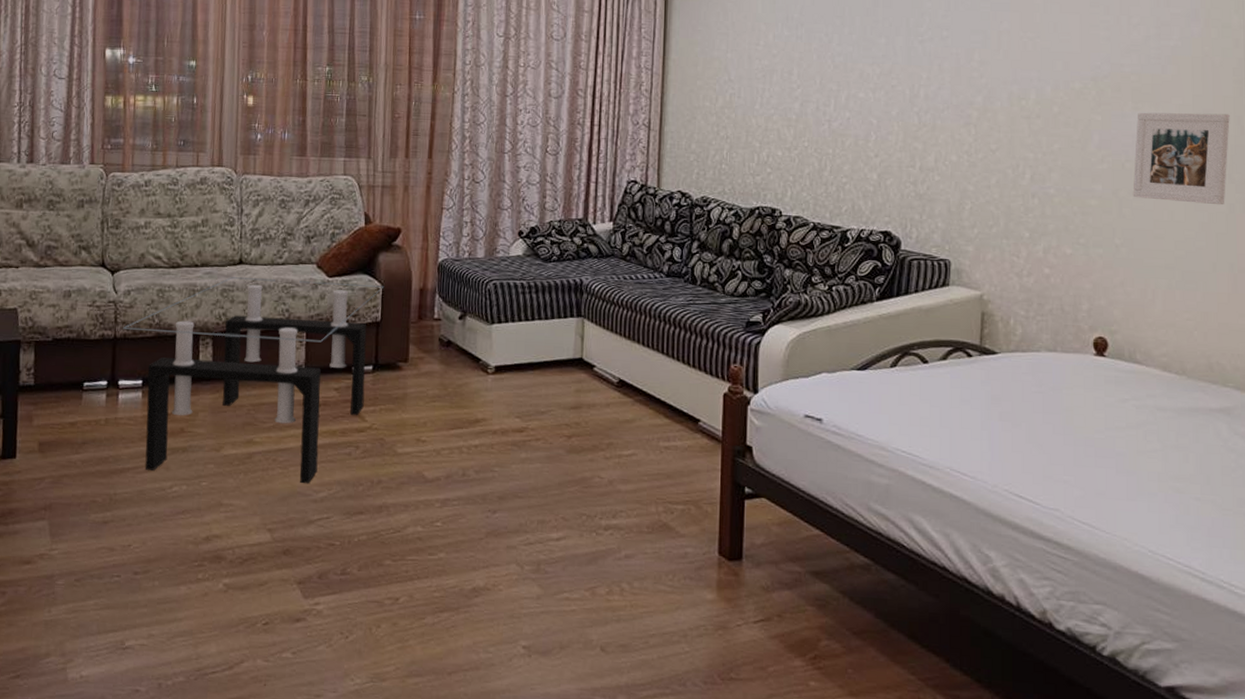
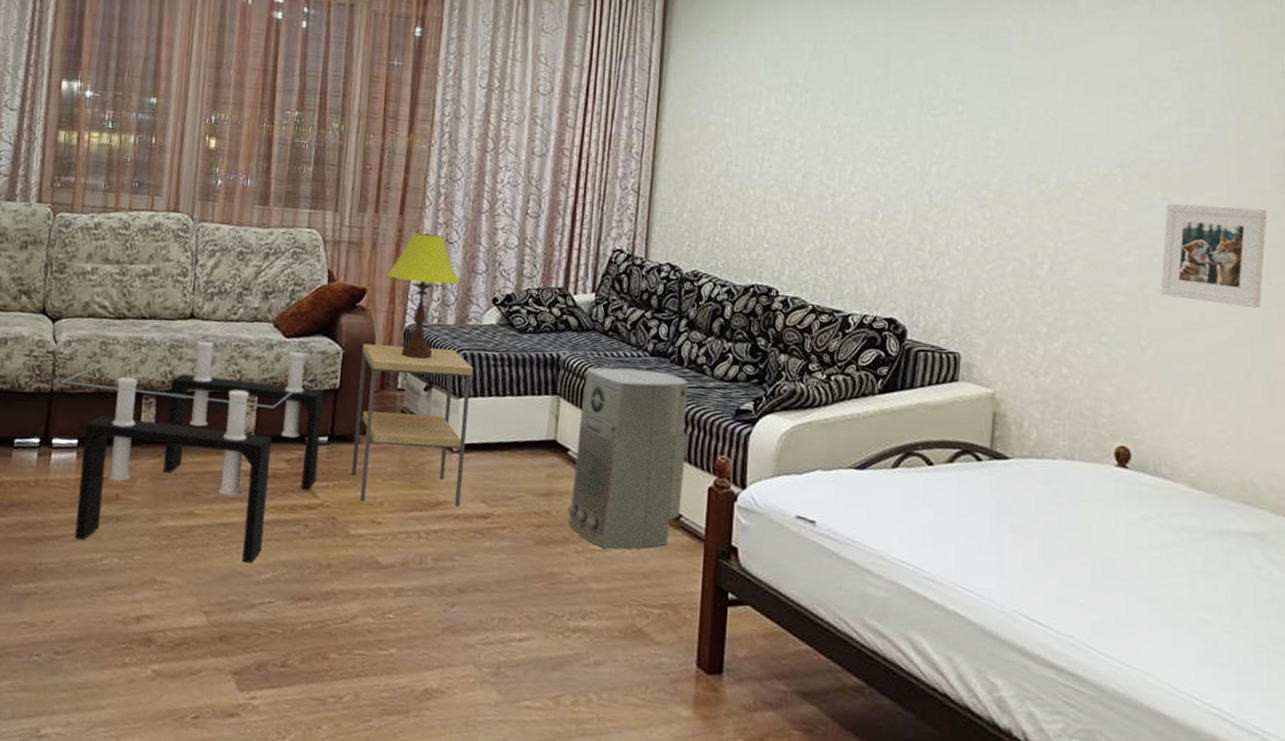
side table: none [396,279,504,423] -> present [352,343,474,506]
table lamp: none [419,174,487,290] -> present [386,232,460,359]
air purifier: none [595,289,703,453] -> present [567,367,688,549]

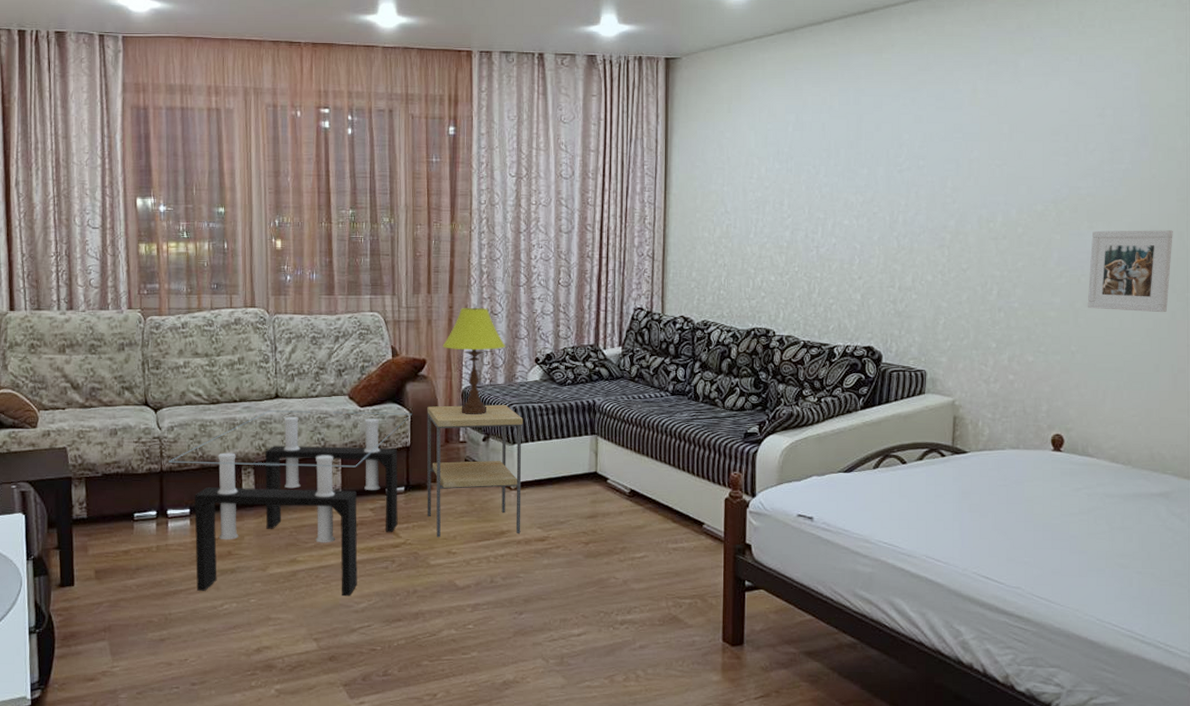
air purifier: present [567,367,688,549] -> none [609,407,705,555]

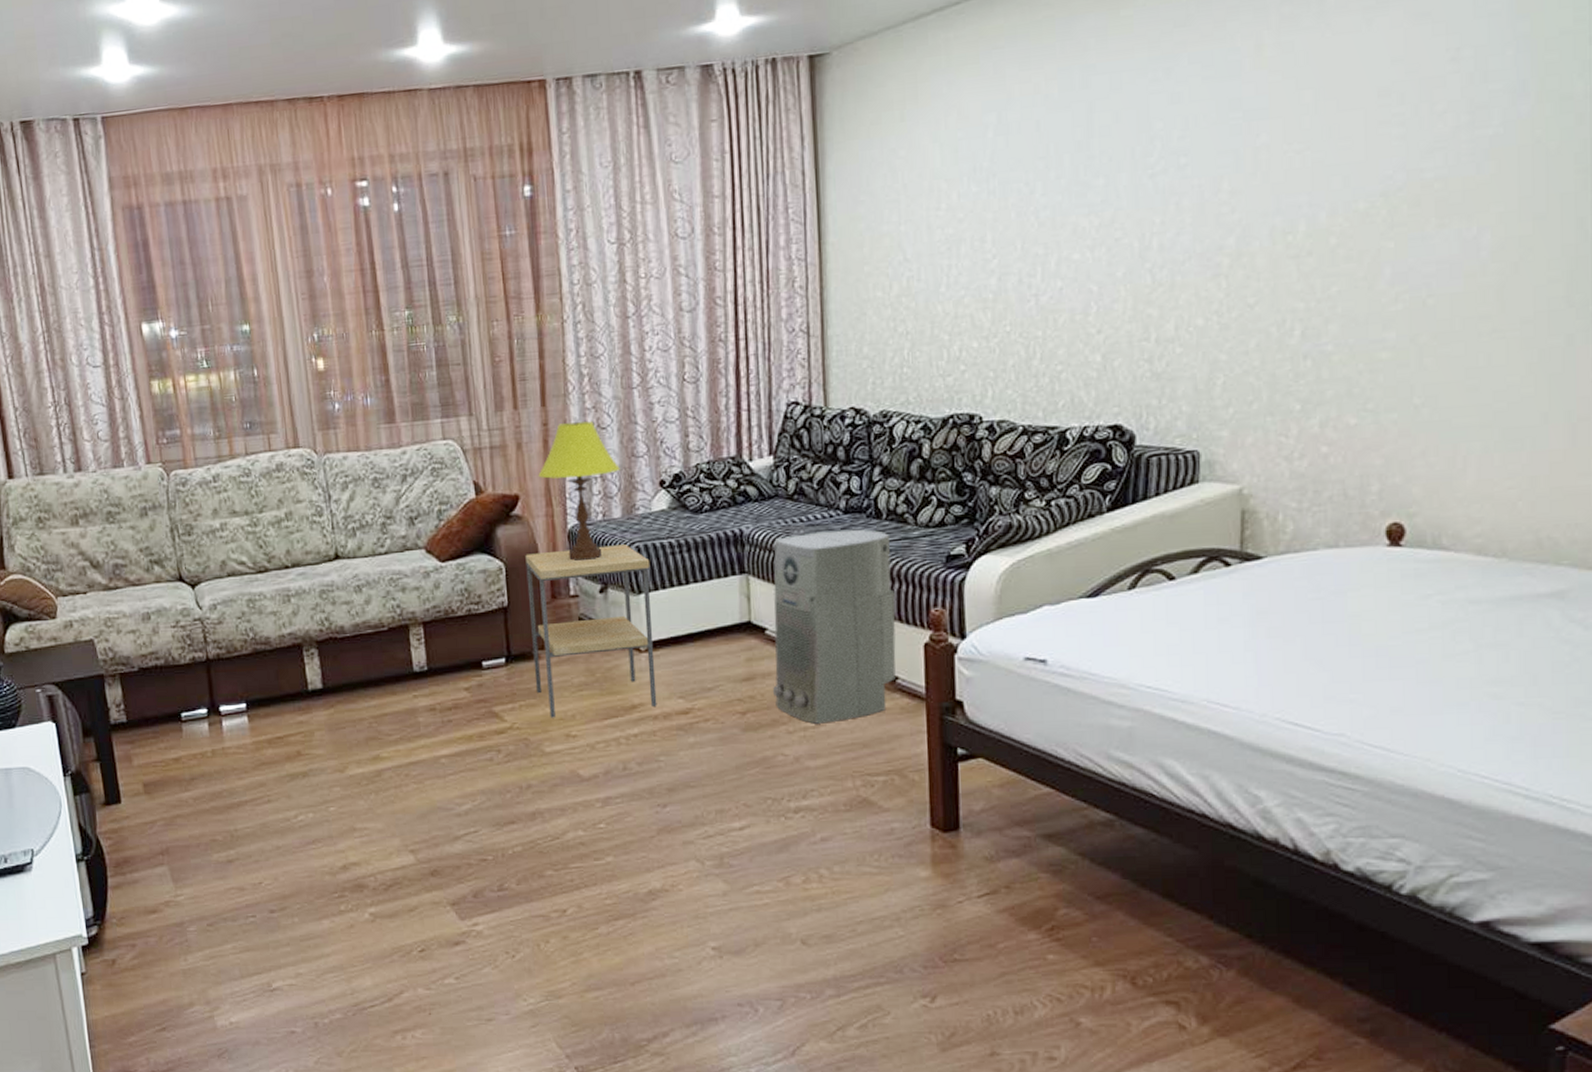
coffee table: present [169,410,413,597] -> none [215,565,508,801]
air purifier: none [609,407,705,555] -> present [772,529,896,724]
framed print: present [1087,230,1173,313] -> none [1437,216,1569,343]

